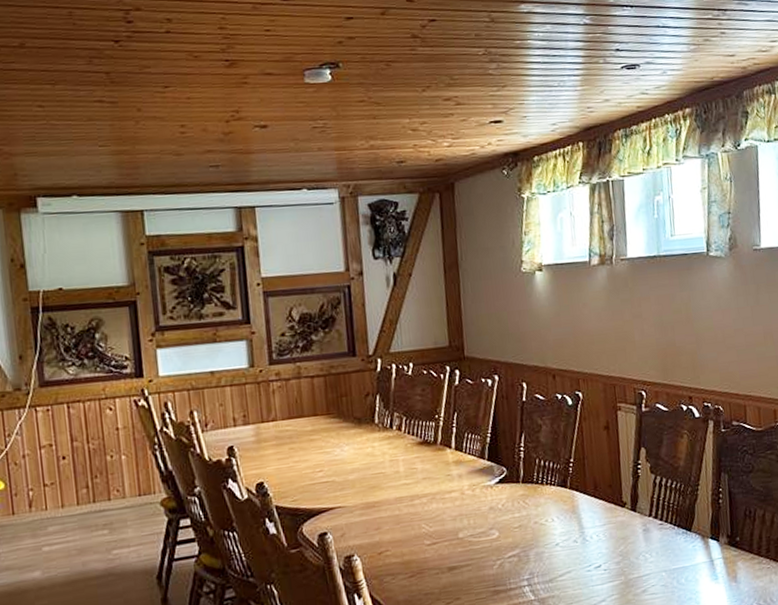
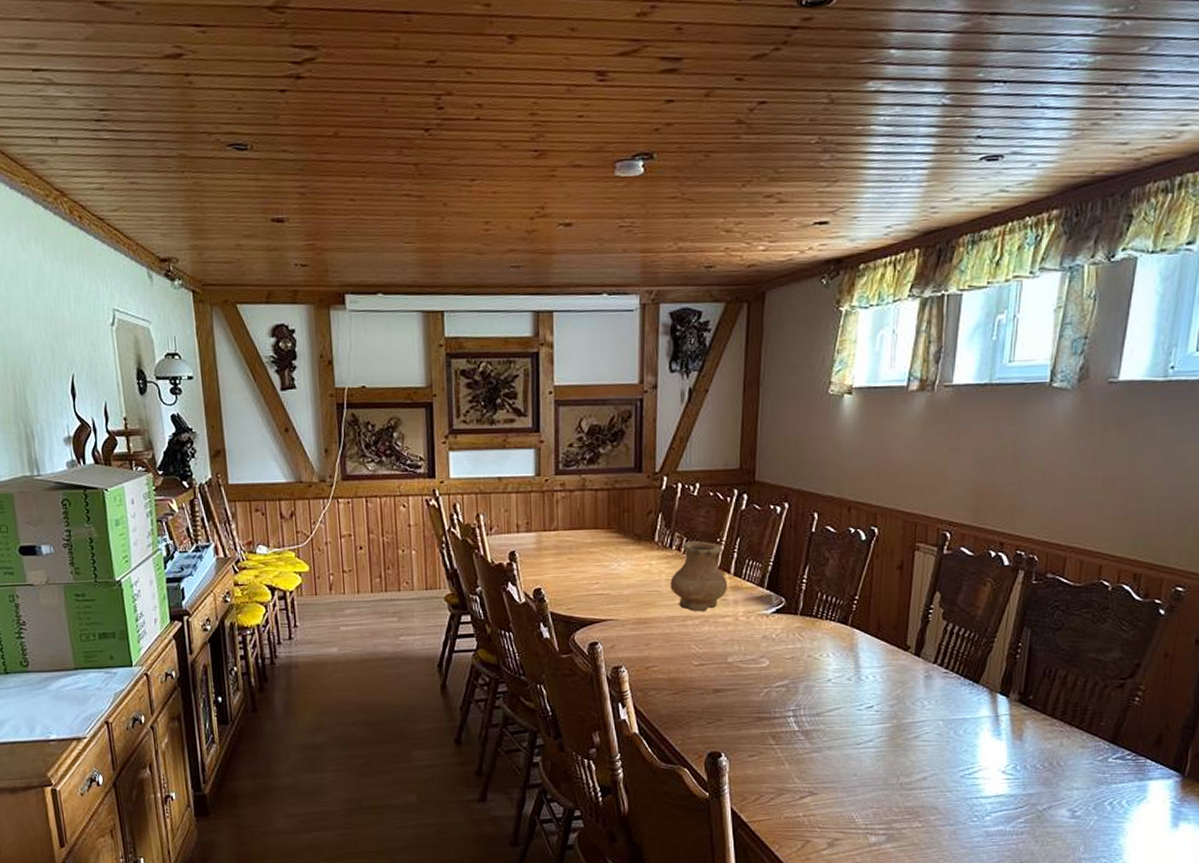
vase: none [394,419,450,490] -> present [670,541,727,612]

